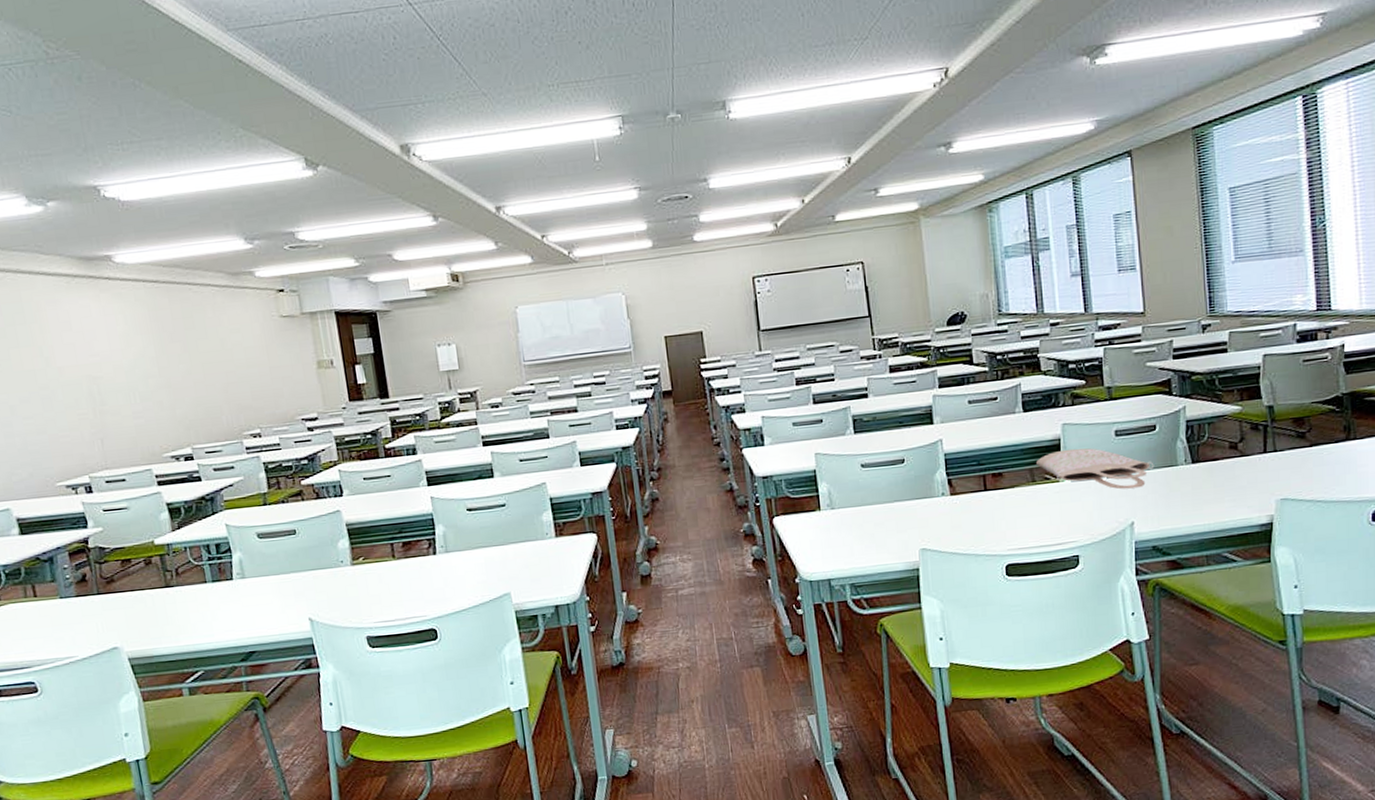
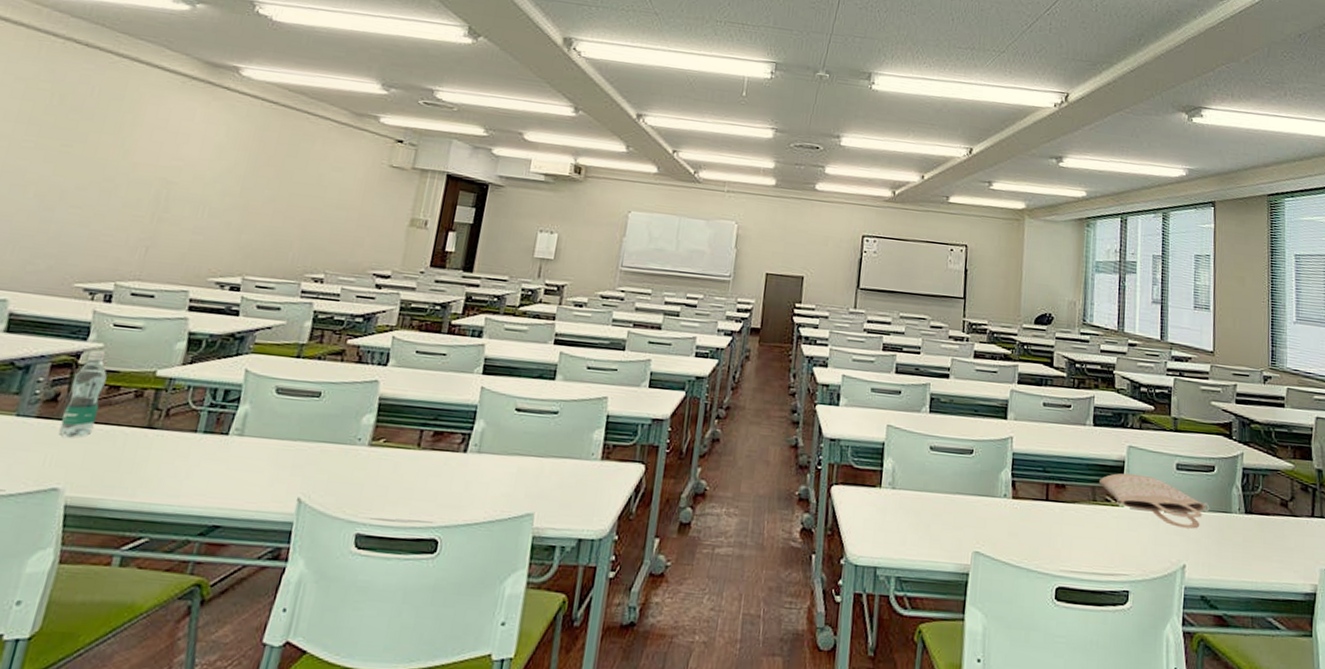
bottle: none [90,533,124,608] -> present [59,350,108,439]

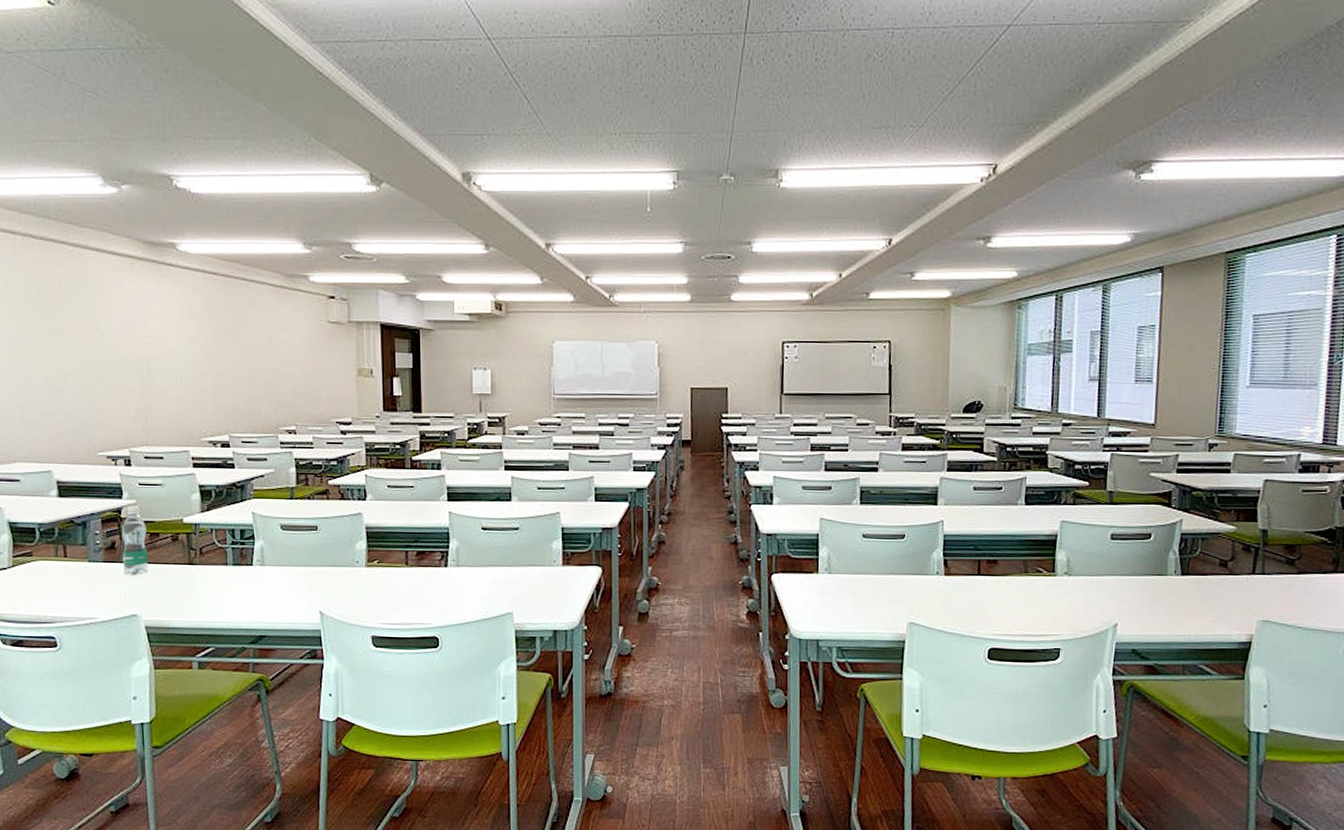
shopping bag: present [1099,473,1210,529] -> none [1031,546,1145,592]

